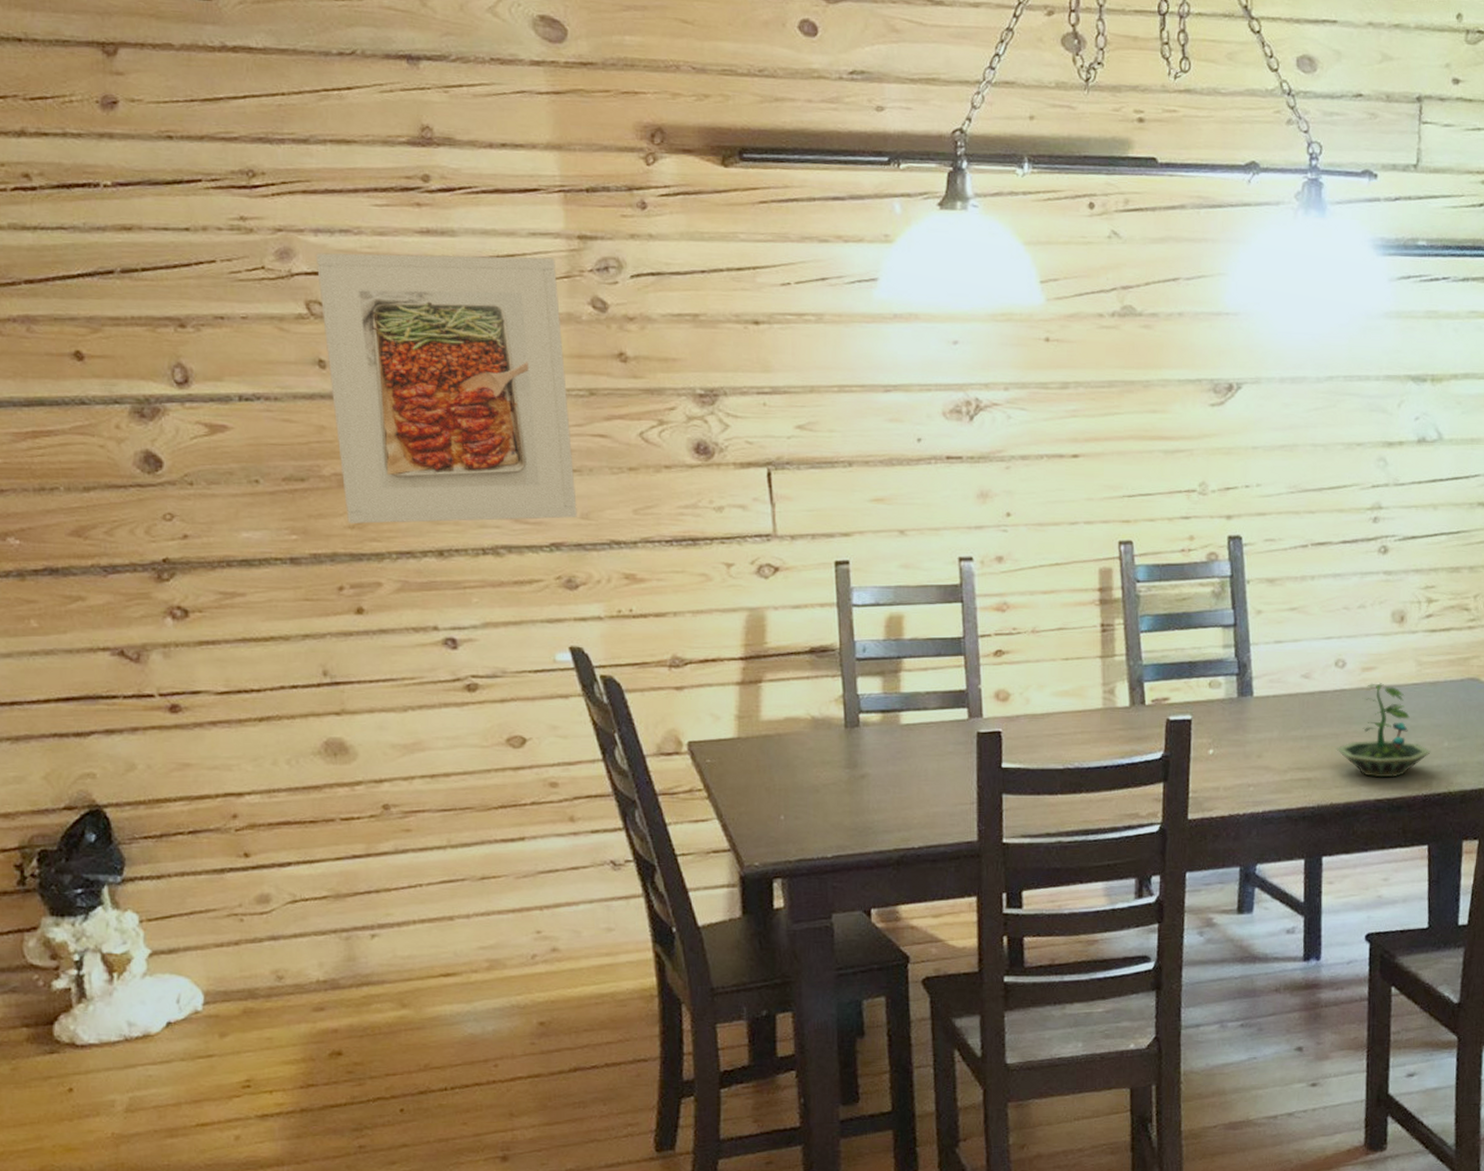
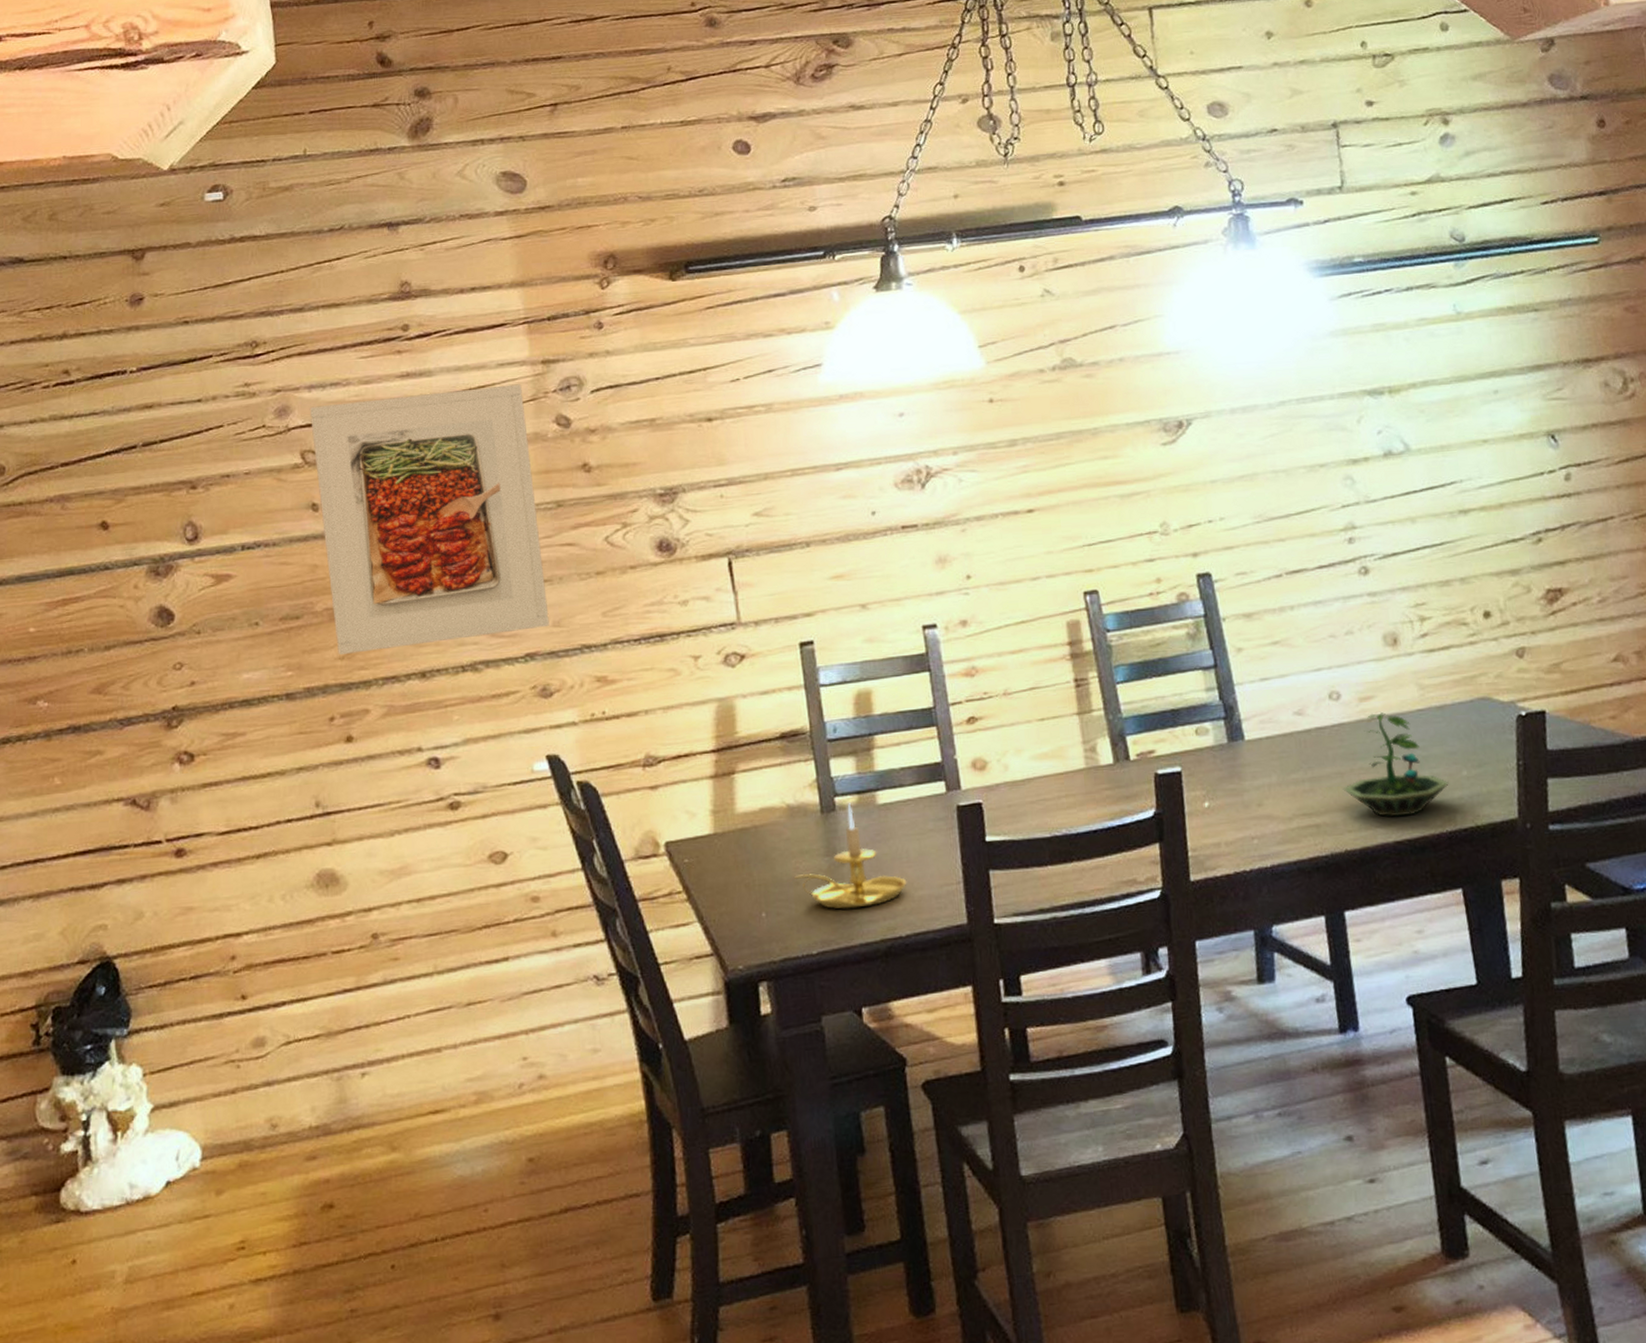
candle holder: none [815,720,924,819] -> present [794,803,907,910]

